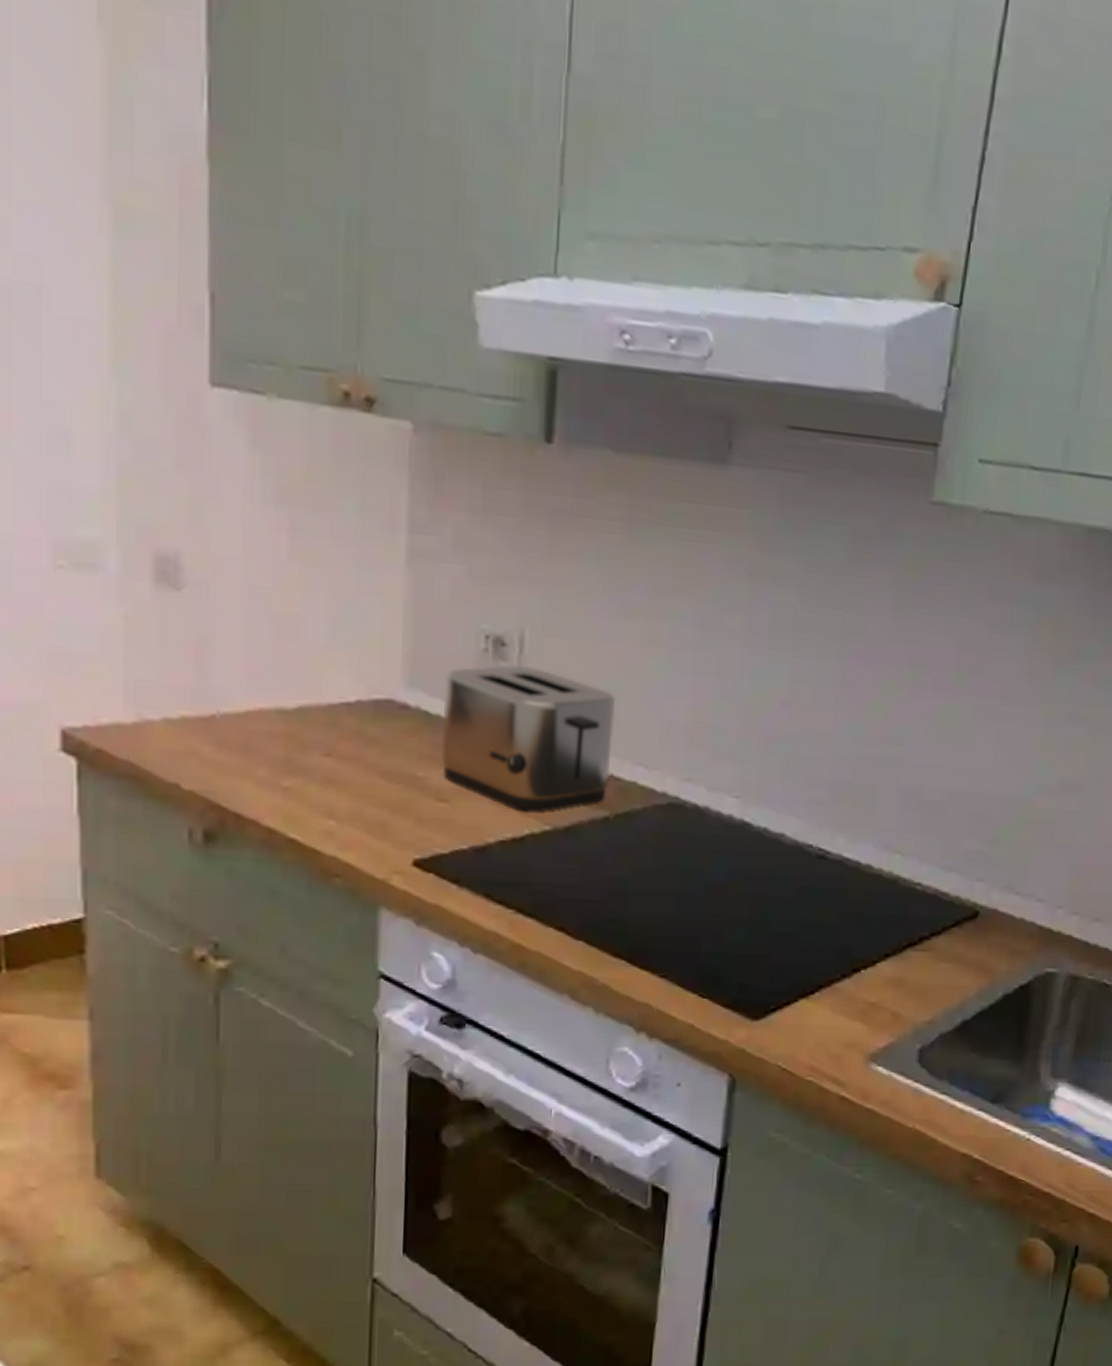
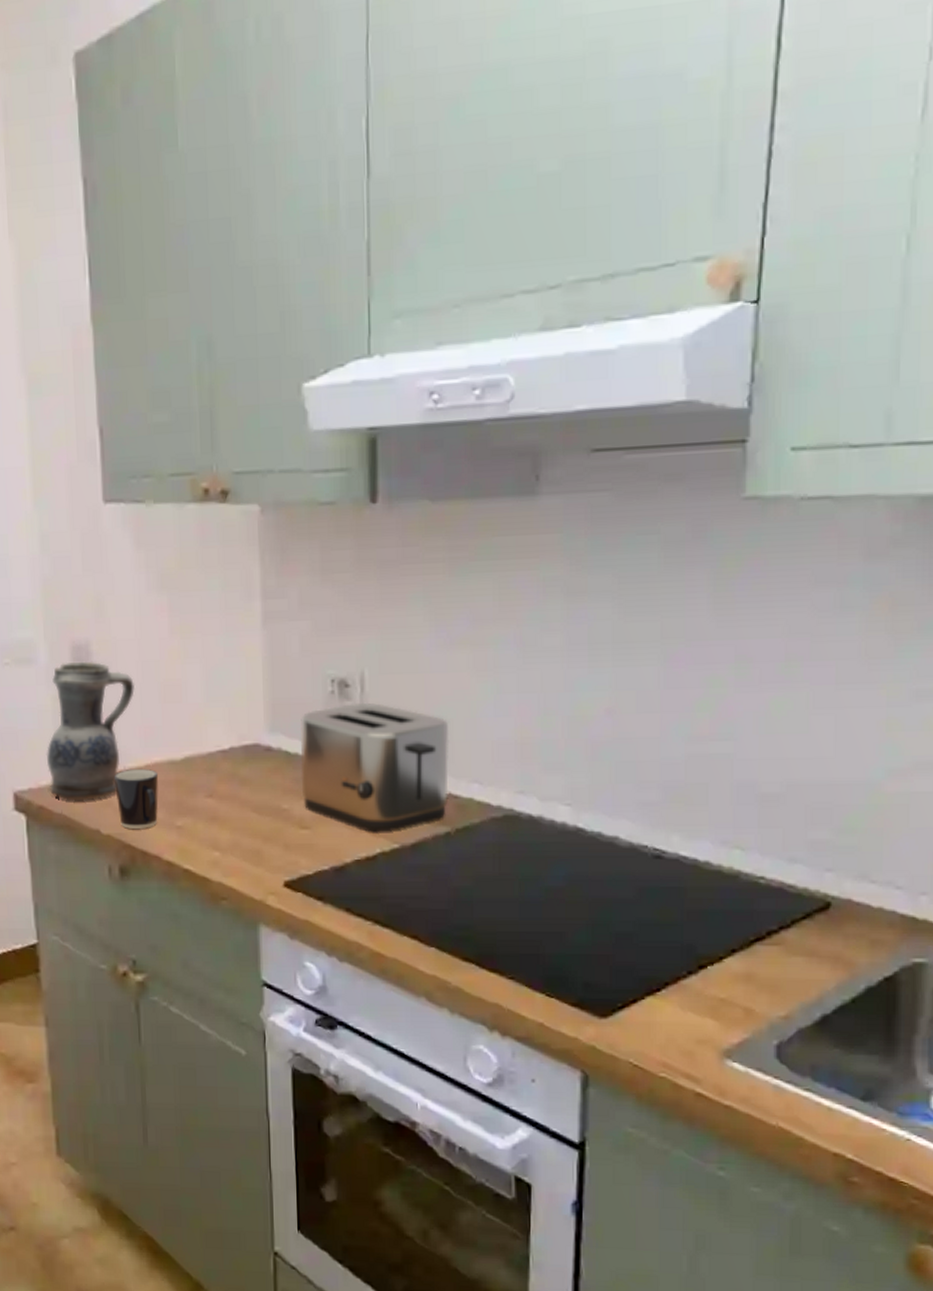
ceramic jug: none [110,575,237,748] -> present [46,661,134,801]
mug: none [202,714,263,787] -> present [113,768,159,829]

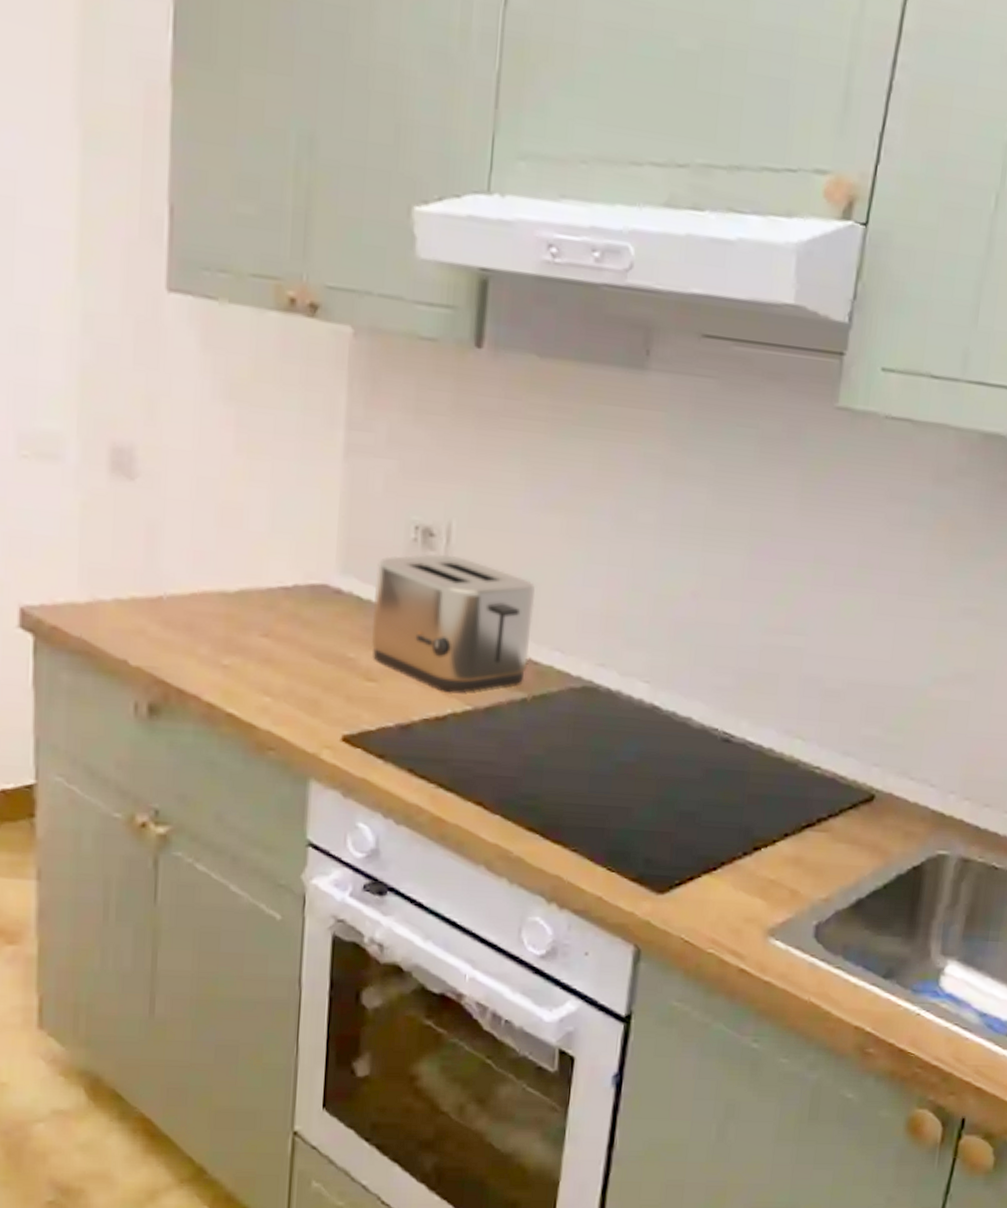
ceramic jug: present [46,661,134,801] -> none [66,465,186,626]
mug: present [113,768,159,829] -> none [150,596,207,664]

